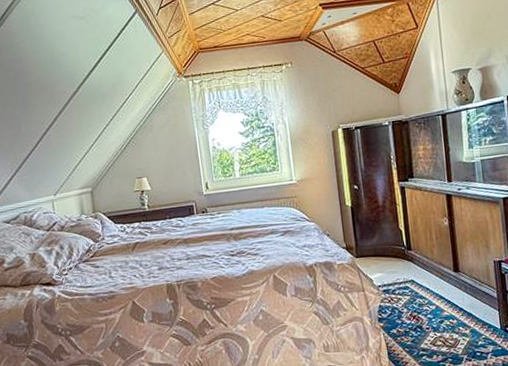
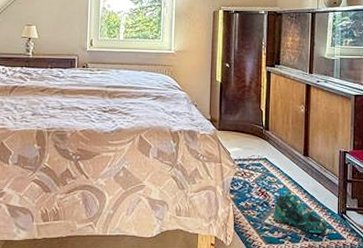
shoe: none [428,311,491,352] -> present [273,191,327,234]

